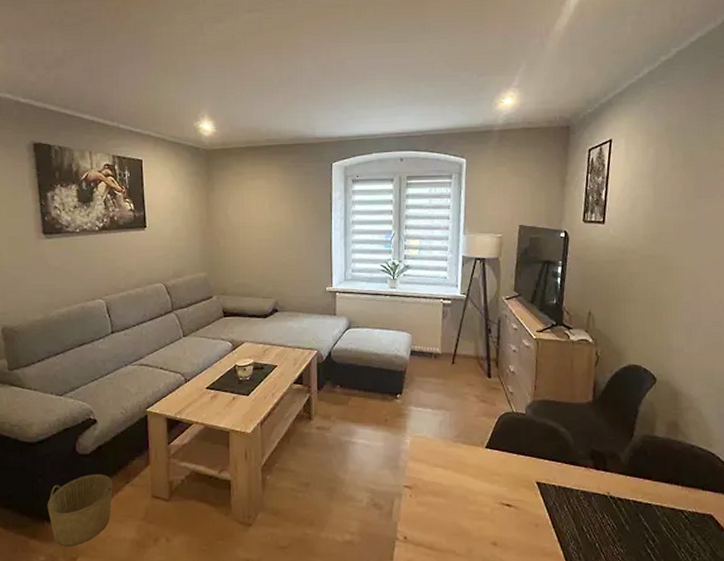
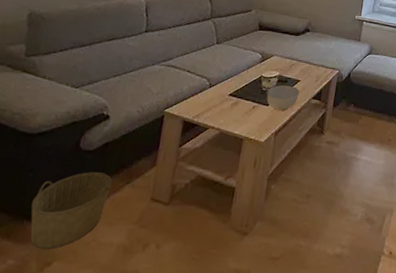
bowl: none [244,371,279,400] -> present [266,84,300,112]

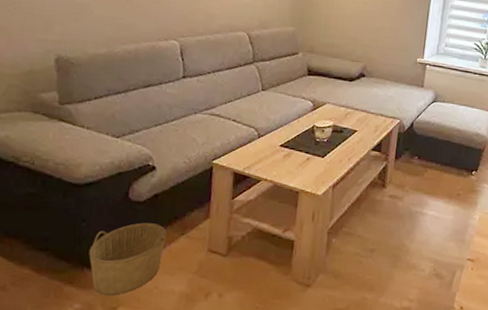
bowl: present [266,84,300,112] -> none [321,135,357,164]

